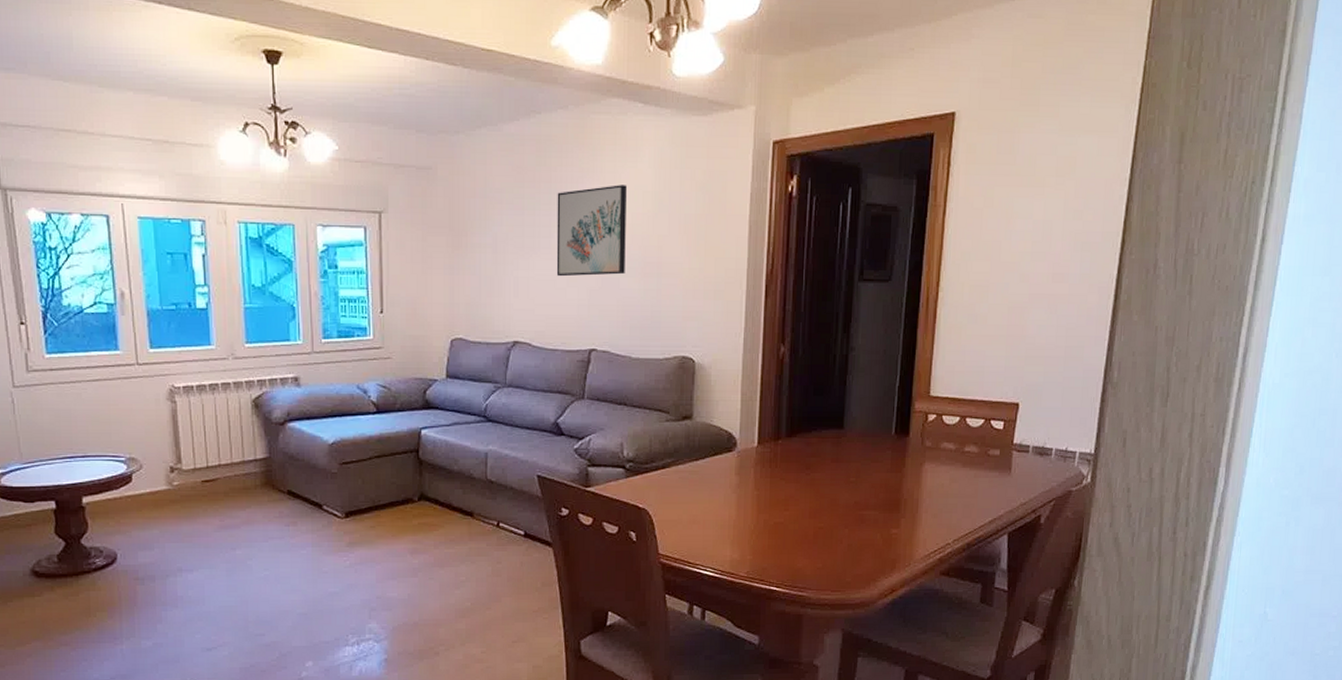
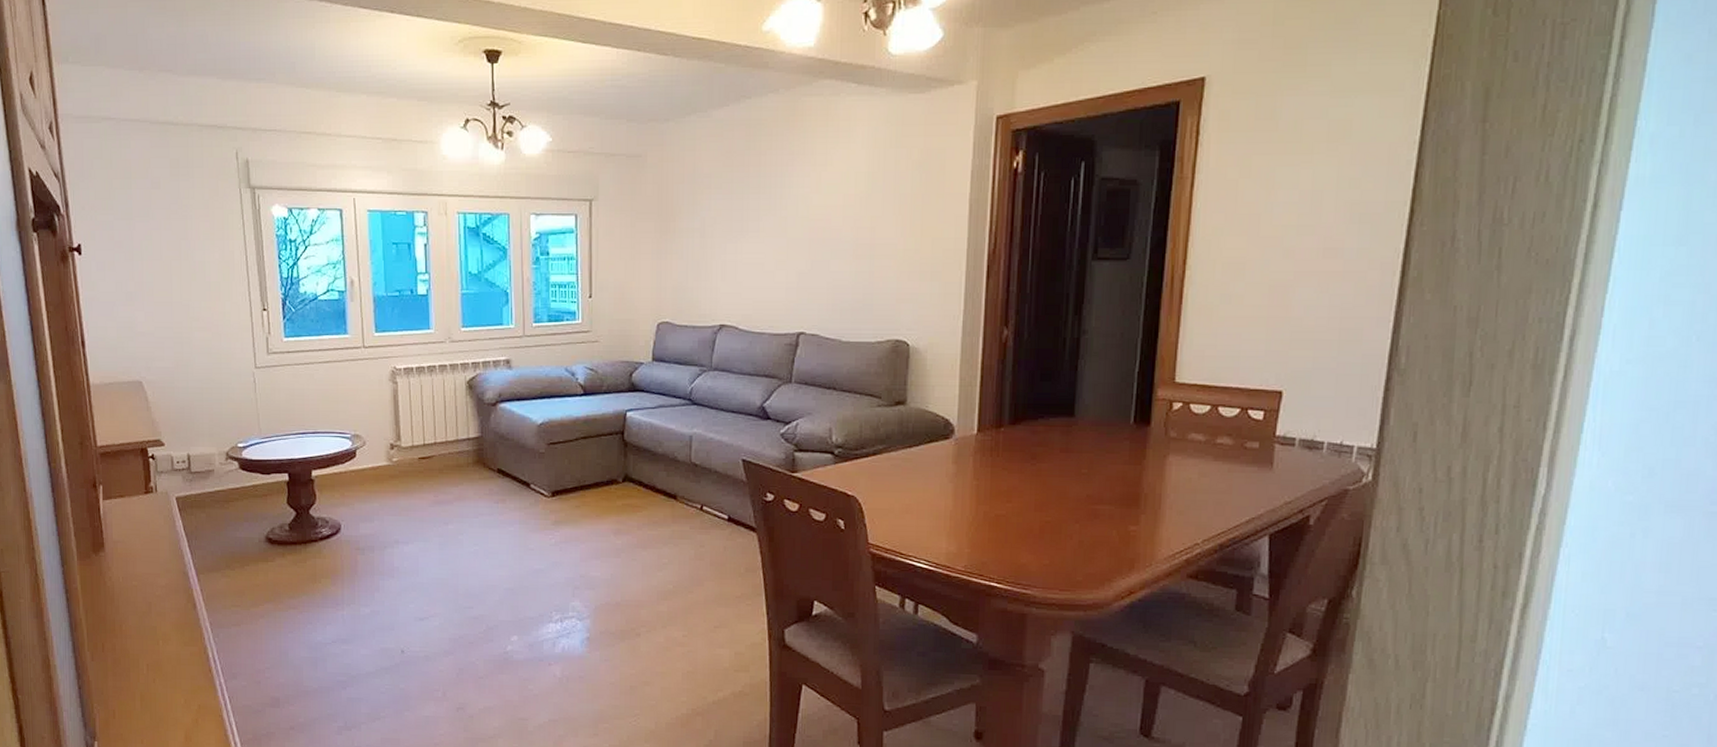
wall art: present [556,185,627,277] -> none [764,166,838,260]

